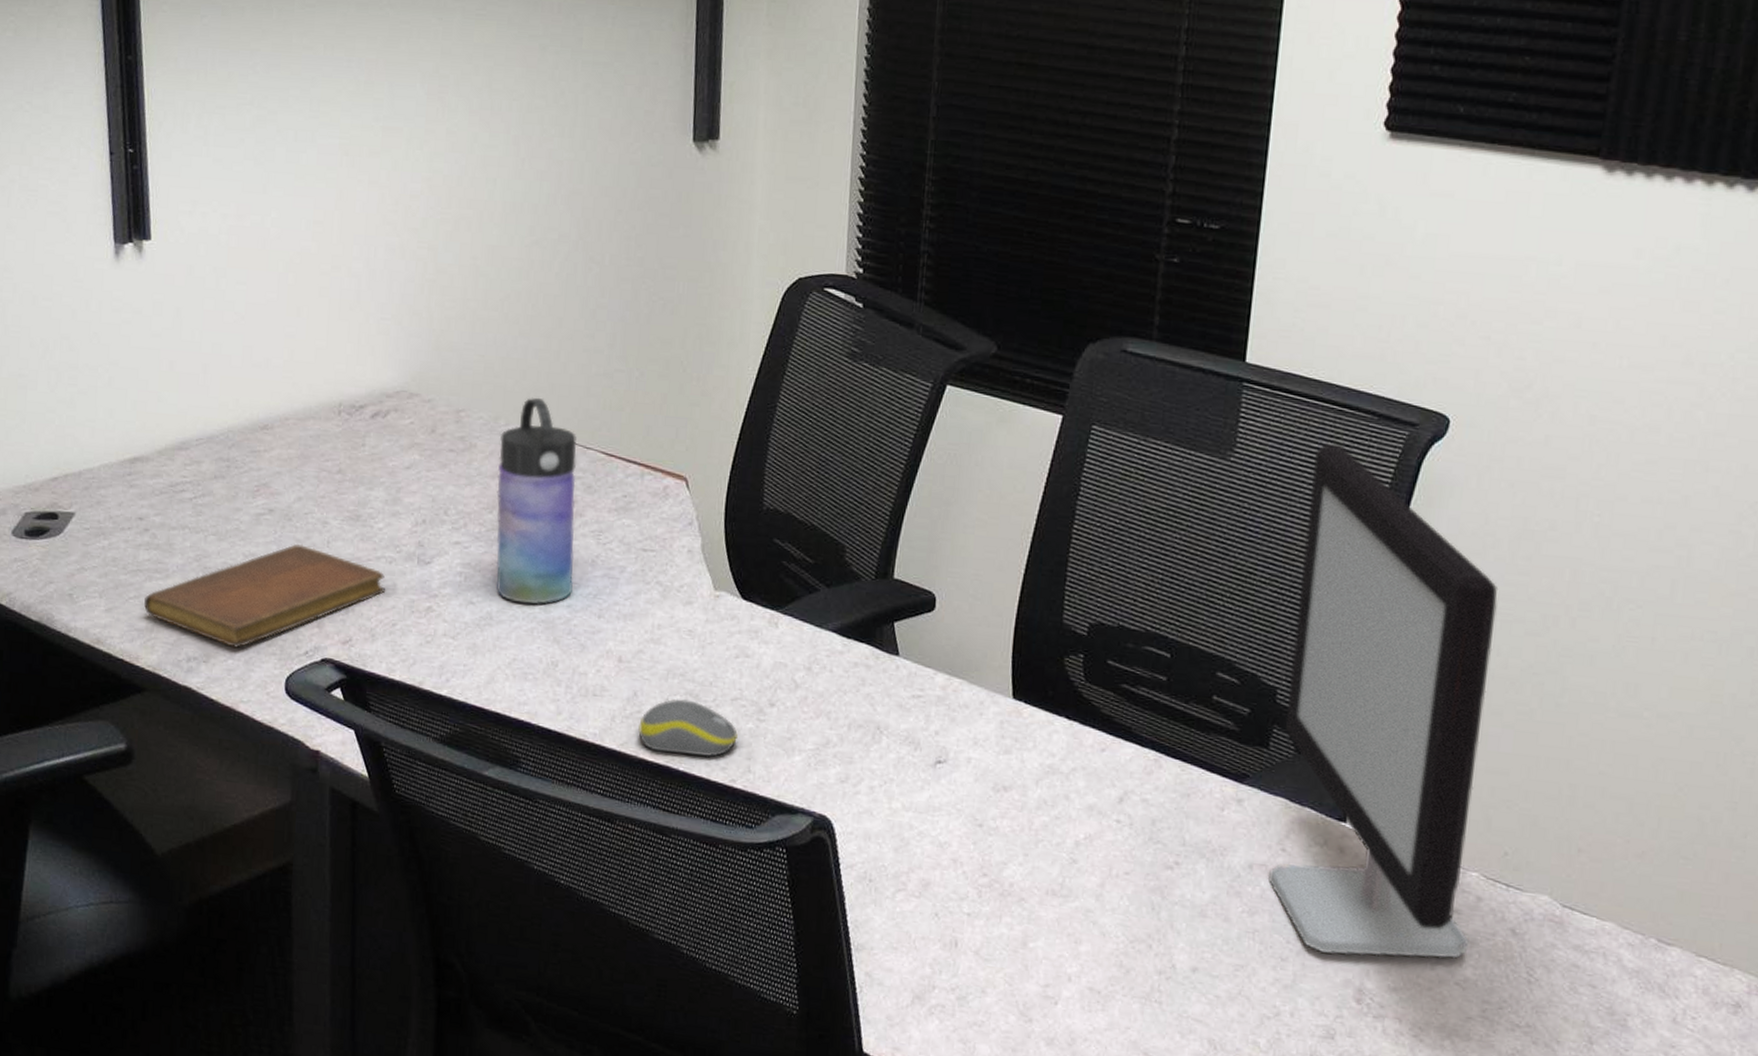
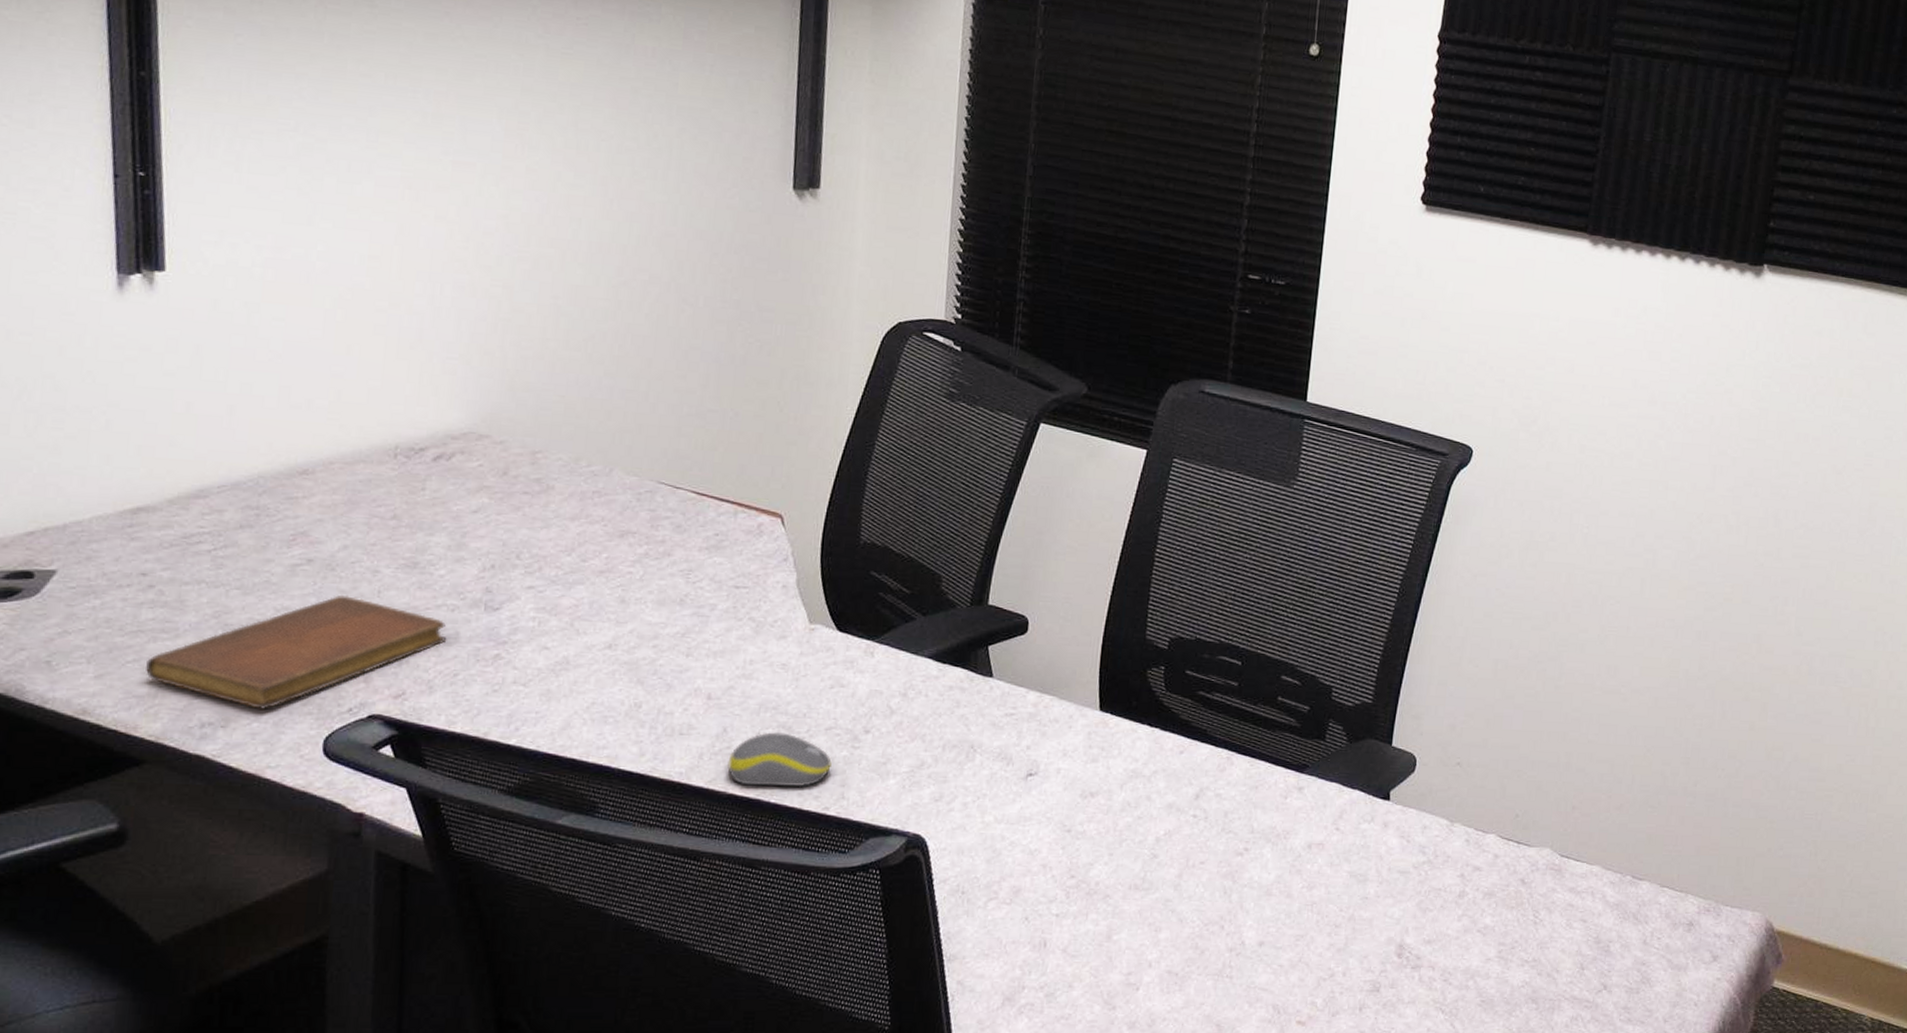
water bottle: present [496,397,577,604] -> none [574,438,666,646]
computer monitor: present [1267,443,1499,959] -> none [1324,471,1511,916]

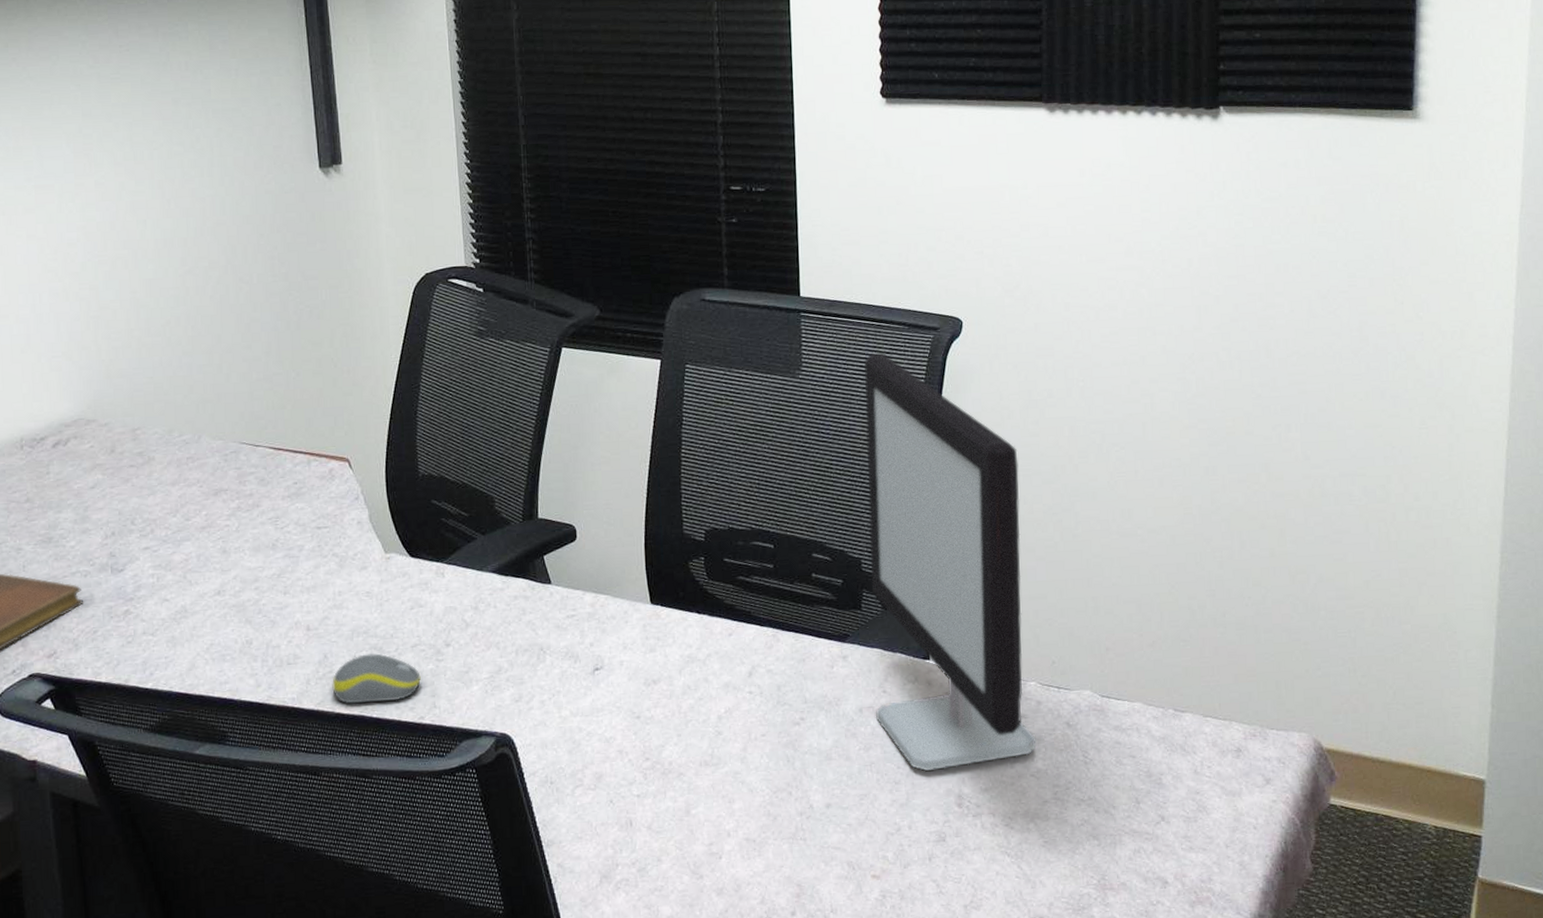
computer monitor: none [1324,471,1511,916] -> present [864,352,1037,771]

